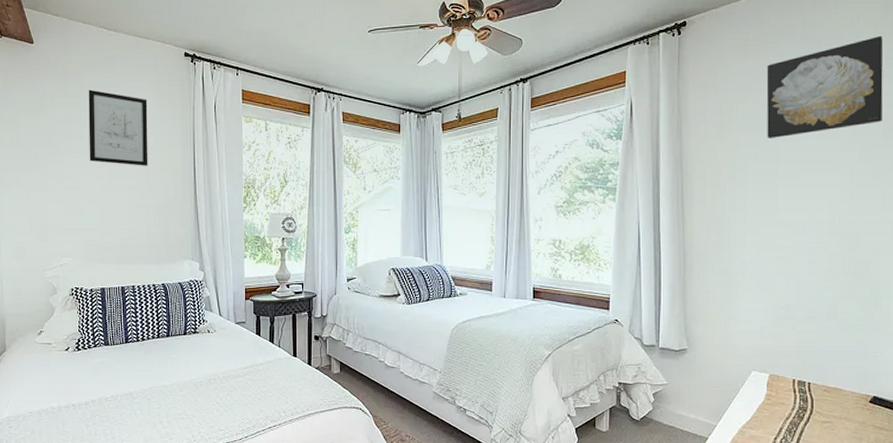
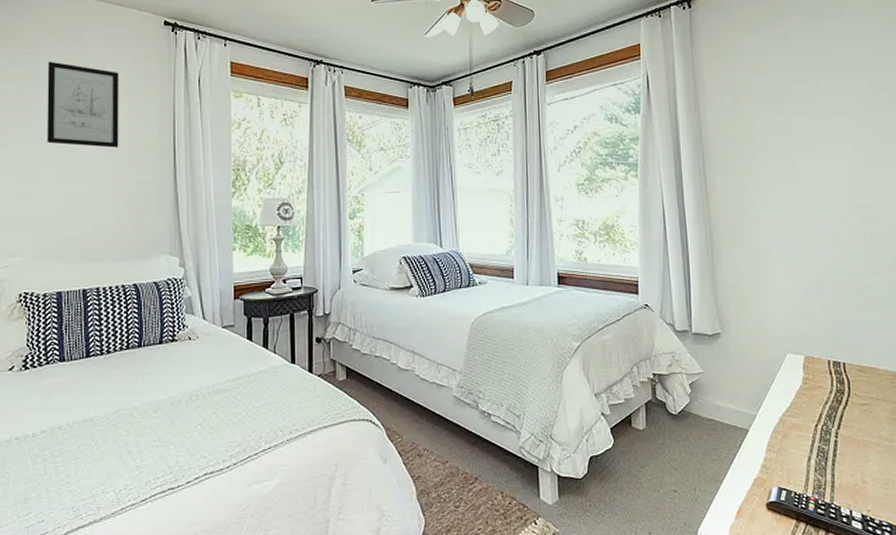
wall art: present [766,35,884,139] -> none [775,11,887,112]

